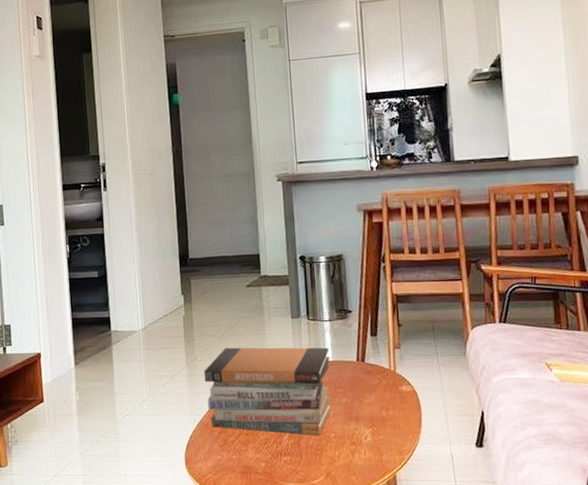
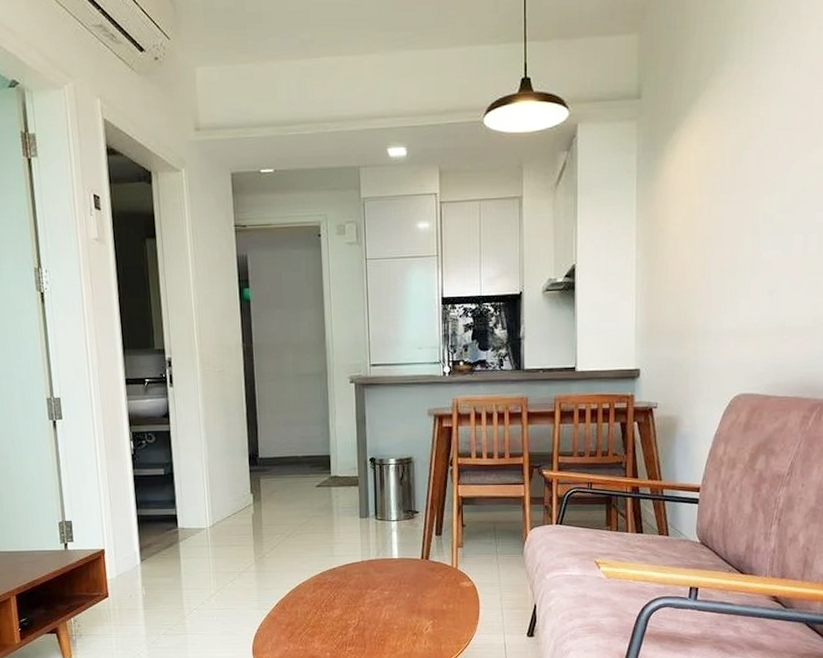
book stack: present [204,347,333,436] -> none [272,545,397,627]

